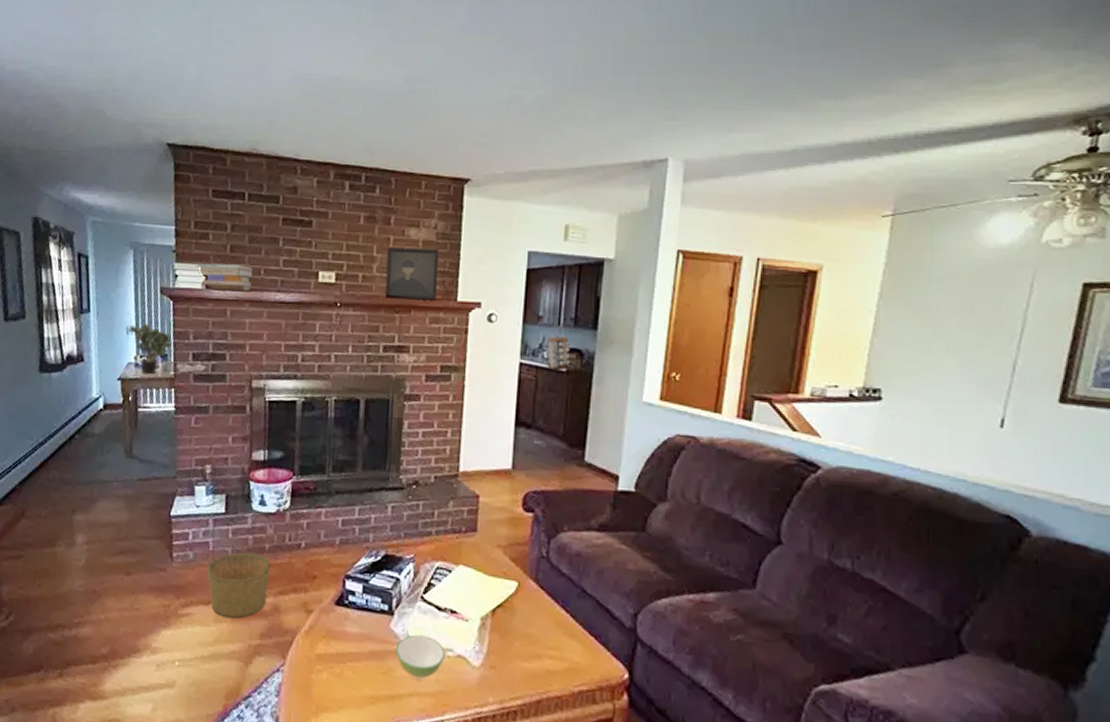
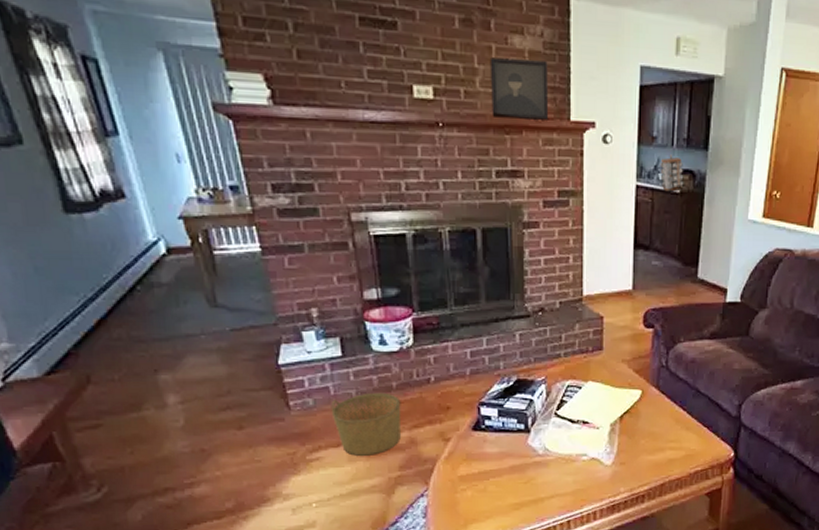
potted plant: present [128,324,173,374] -> none [179,149,243,209]
books: present [194,263,253,292] -> none [253,72,333,110]
bowl: present [395,634,446,681] -> none [534,446,581,484]

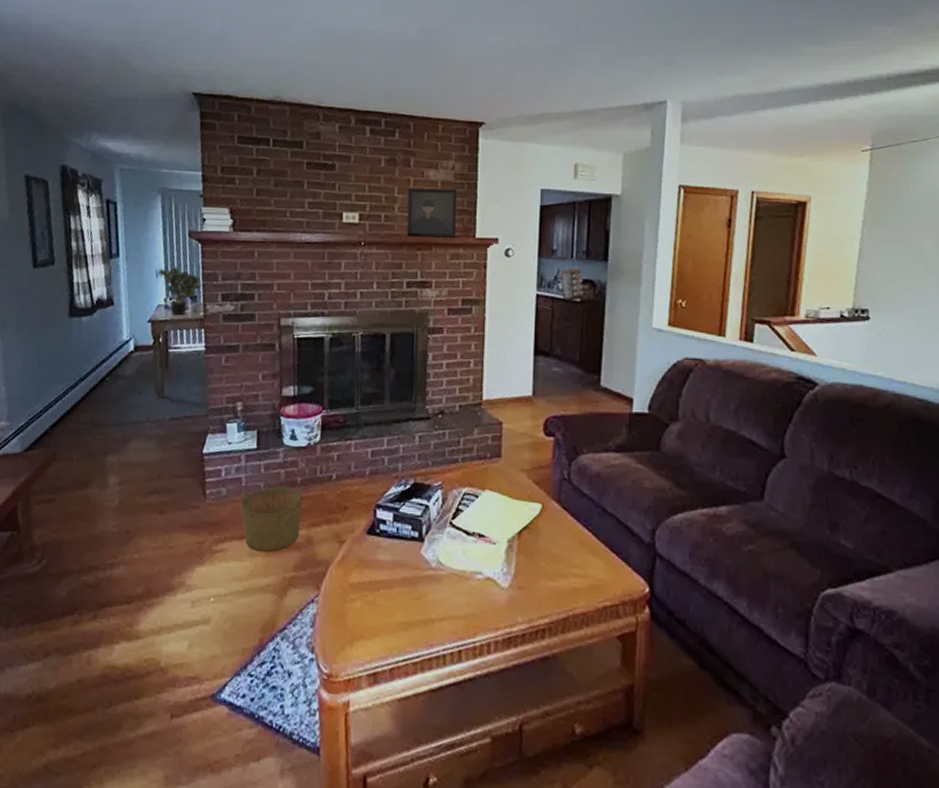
potted plant: none [179,149,243,209] -> present [157,267,202,315]

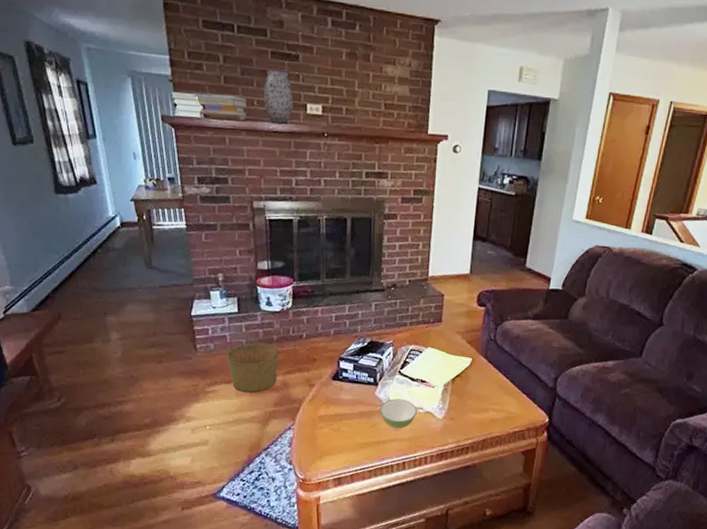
potted plant: present [157,267,202,315] -> none [135,150,179,195]
books: none [222,207,280,234] -> present [192,93,248,122]
vase: none [296,181,329,235] -> present [263,70,294,125]
picture frame: present [406,188,457,238] -> none [366,83,413,133]
bowl: none [426,559,476,605] -> present [379,398,418,431]
spice rack: present [560,266,584,300] -> none [499,163,520,194]

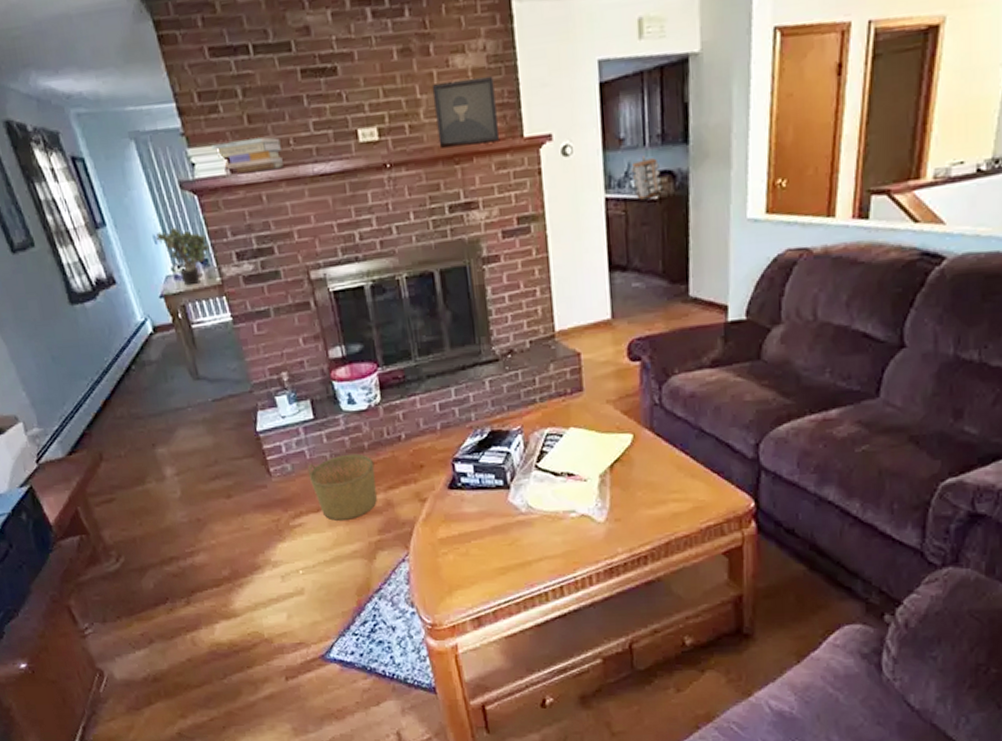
potted plant: none [135,150,179,195] -> present [155,228,211,285]
vase: present [263,70,294,125] -> none [298,92,341,165]
picture frame: none [366,83,413,133] -> present [433,76,499,148]
bowl: present [379,398,418,431] -> none [517,502,569,545]
spice rack: none [499,163,520,194] -> present [631,156,663,200]

